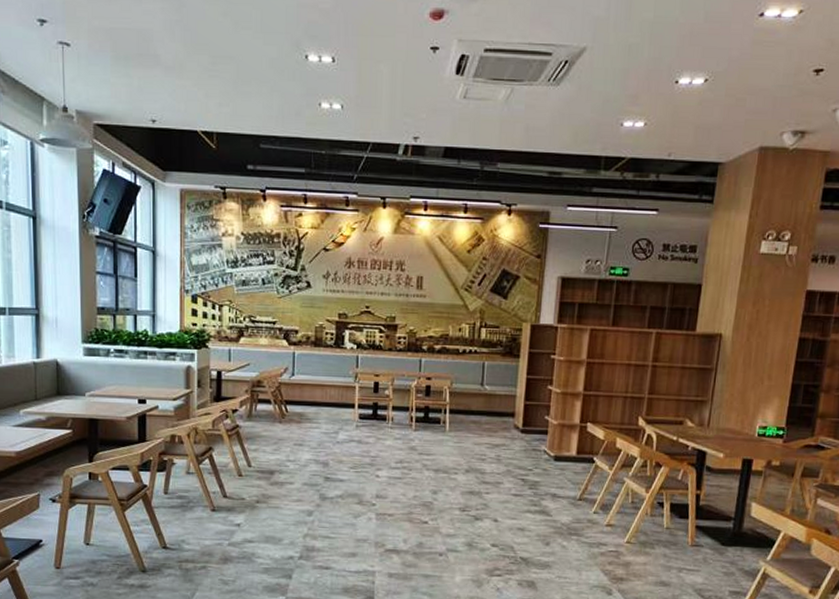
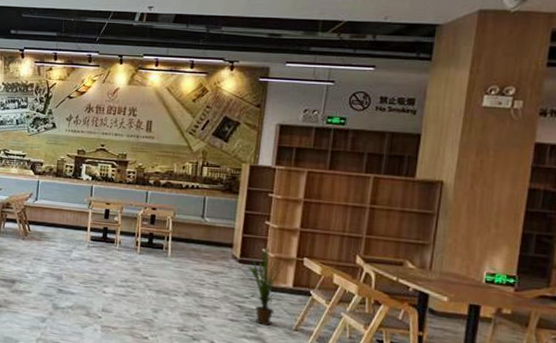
house plant: none [530,412,577,498] -> present [248,244,293,326]

